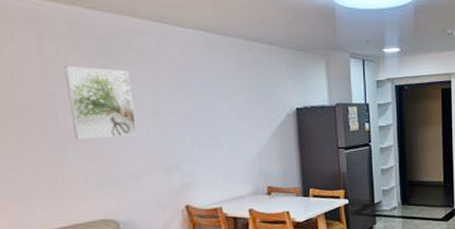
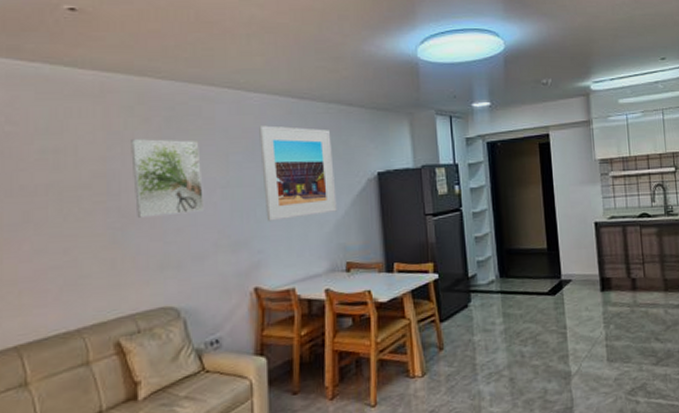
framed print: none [186,59,259,148] -> present [259,125,337,221]

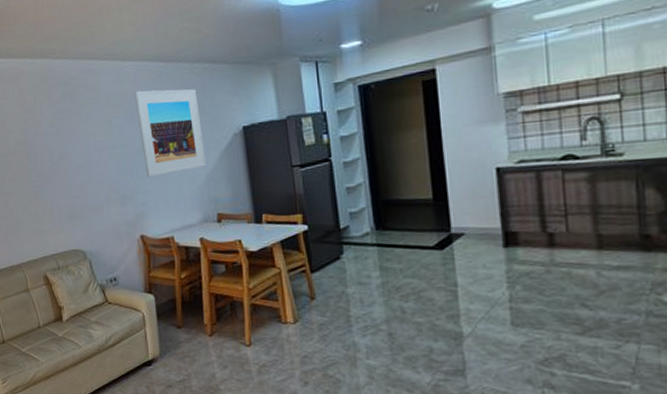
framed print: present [131,139,204,218] -> none [40,110,97,177]

